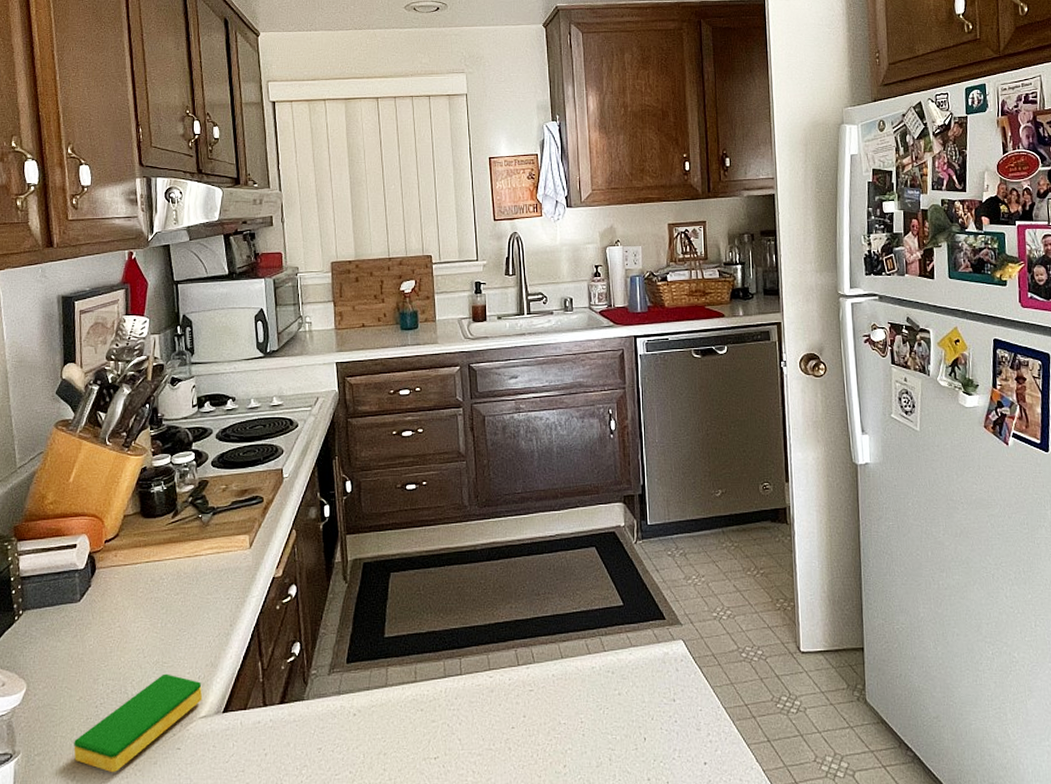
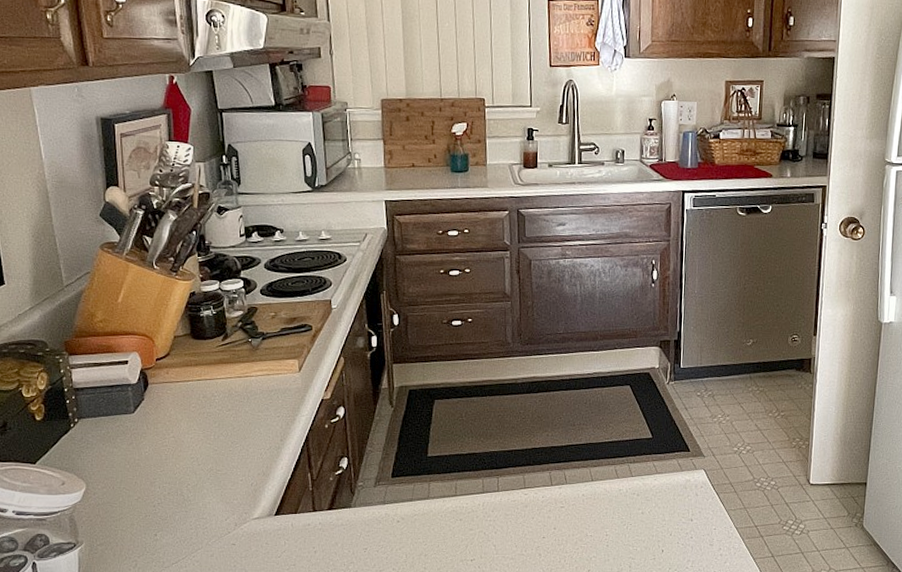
dish sponge: present [74,673,203,773] -> none [134,480,256,563]

